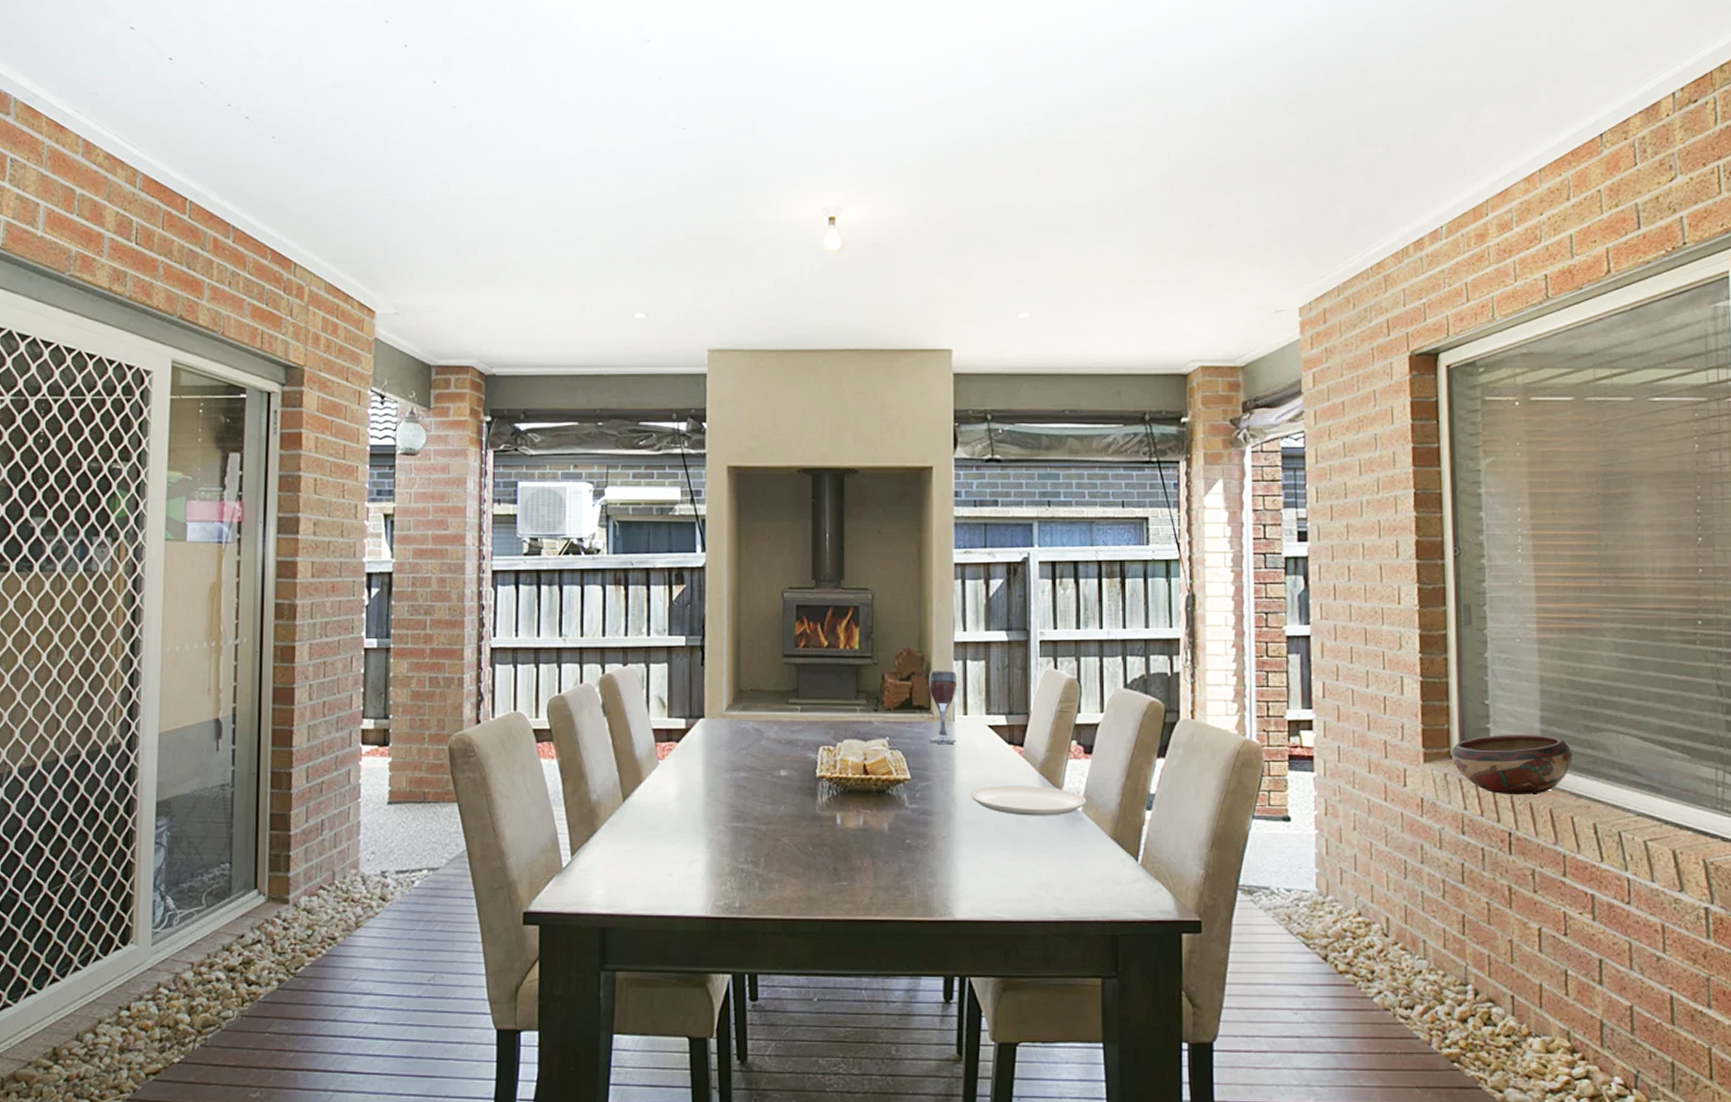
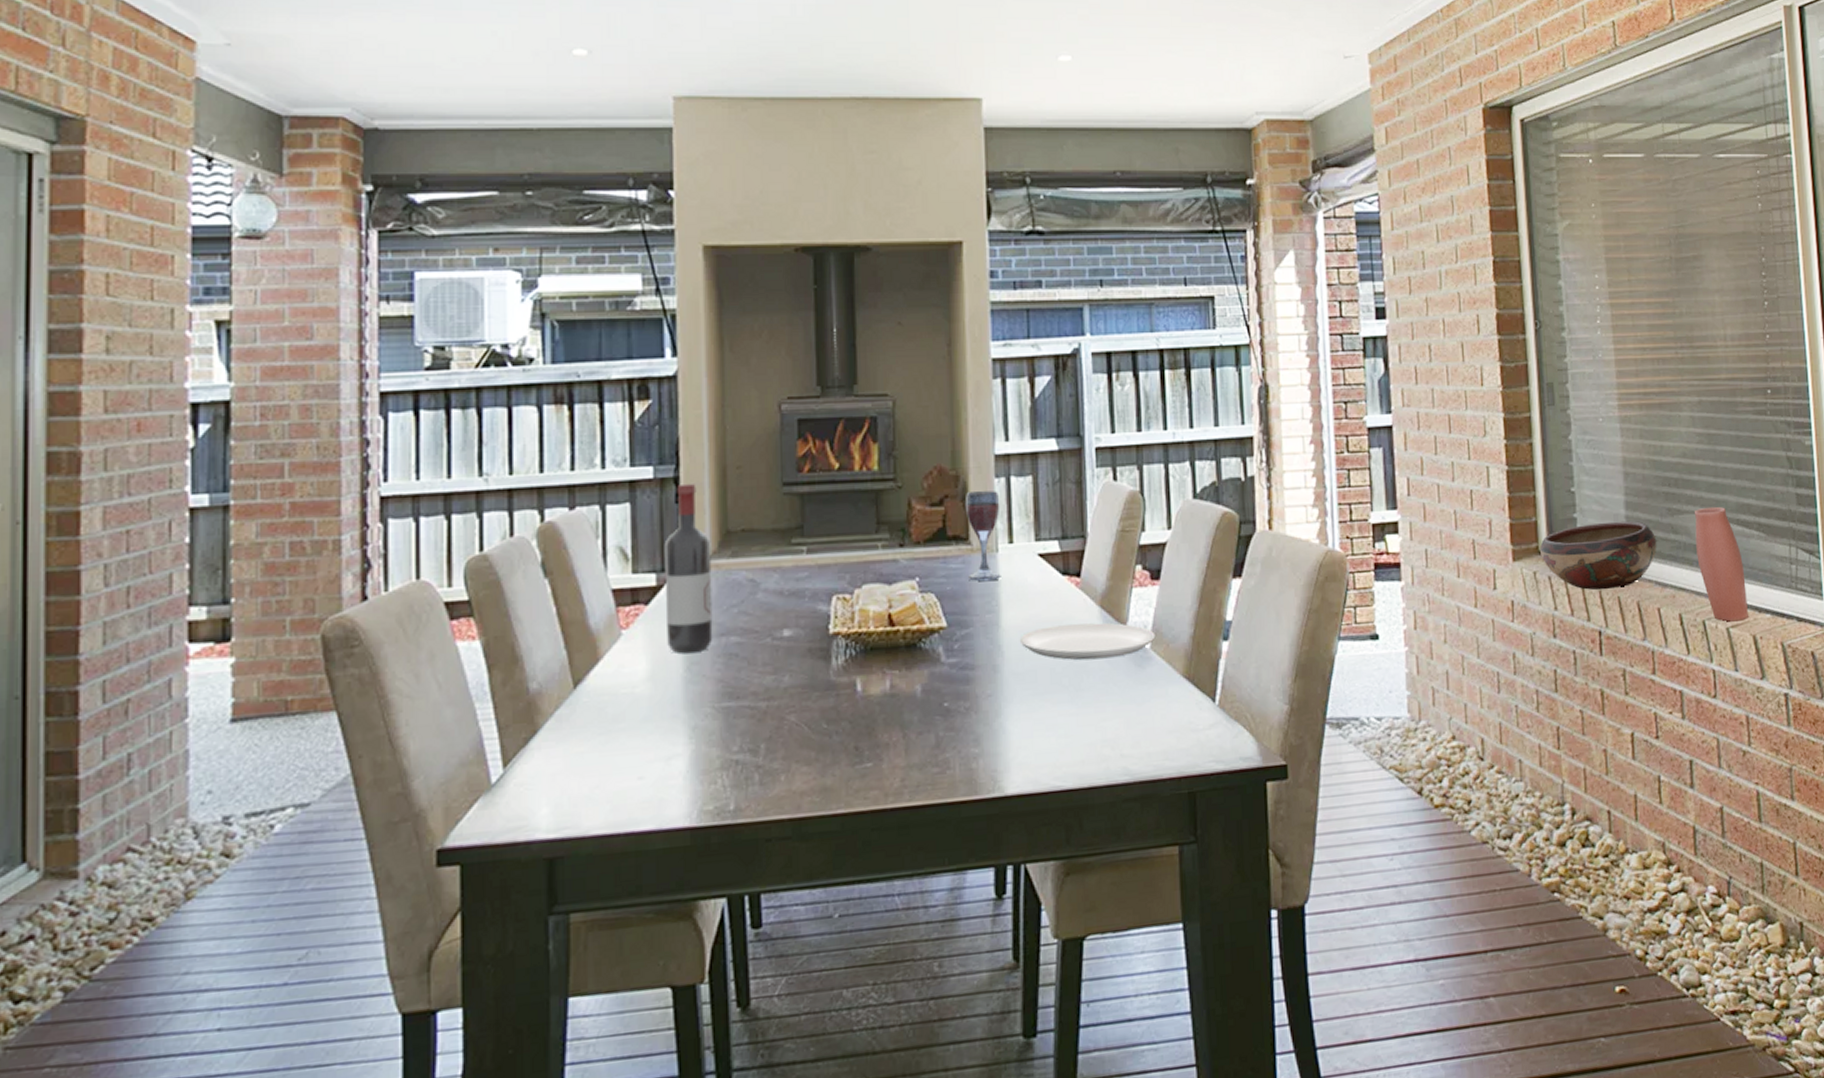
wine bottle: none [691,650,727,783] -> present [664,483,713,654]
vase: none [1613,727,1668,835] -> present [1694,506,1748,622]

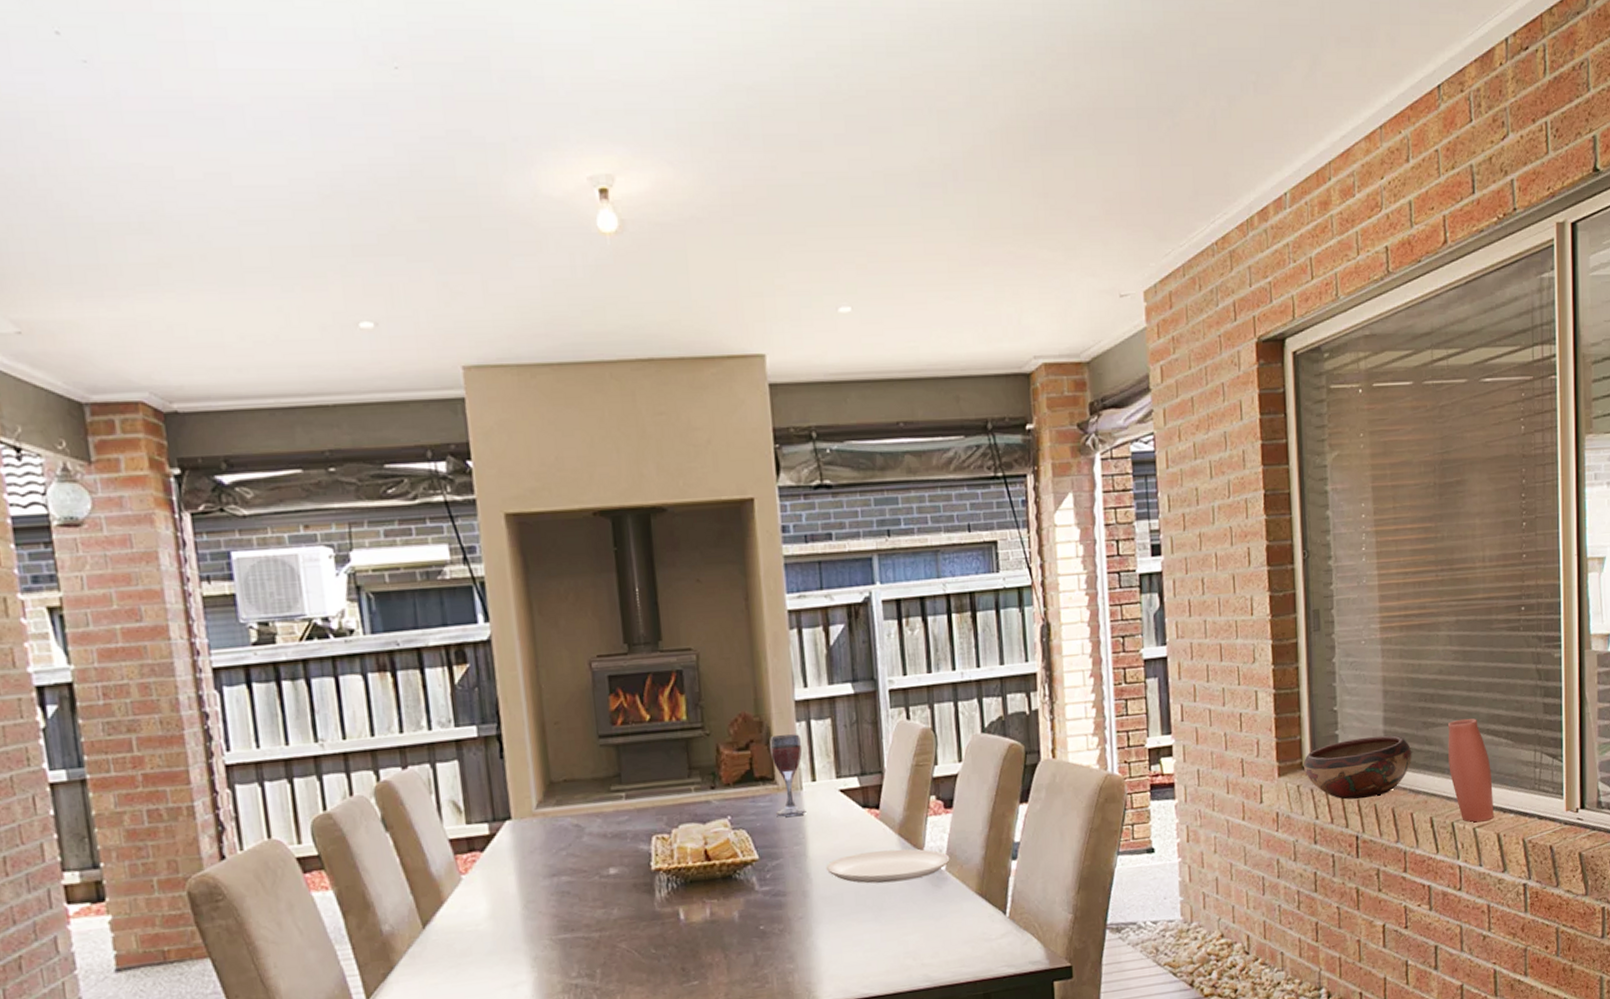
wine bottle: present [664,483,713,654] -> none [493,739,546,894]

